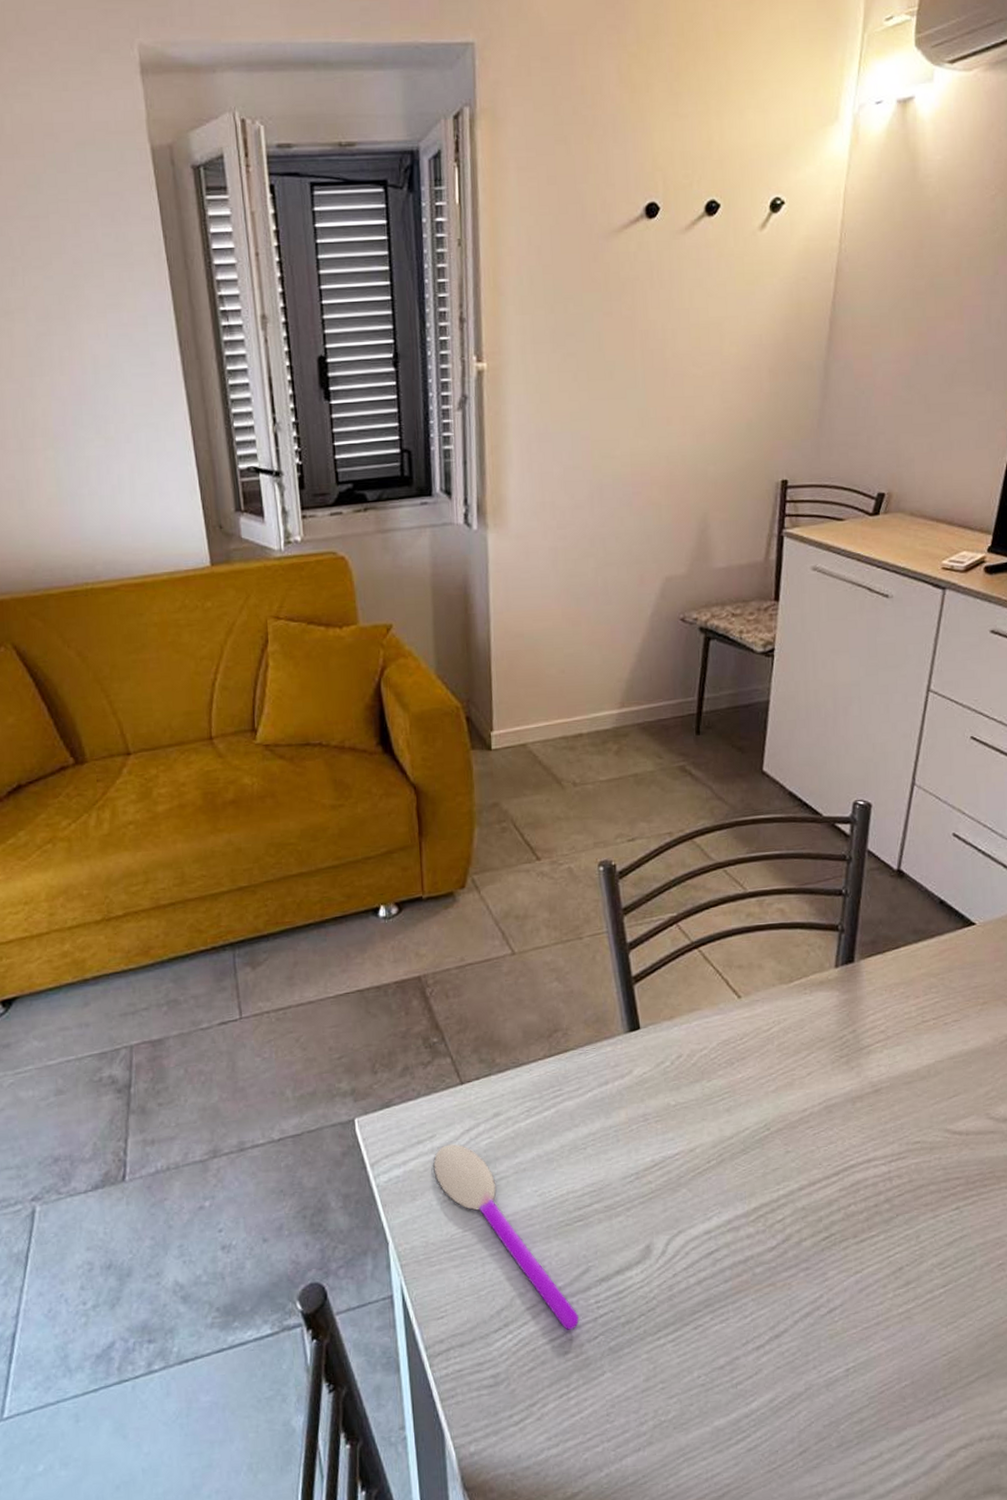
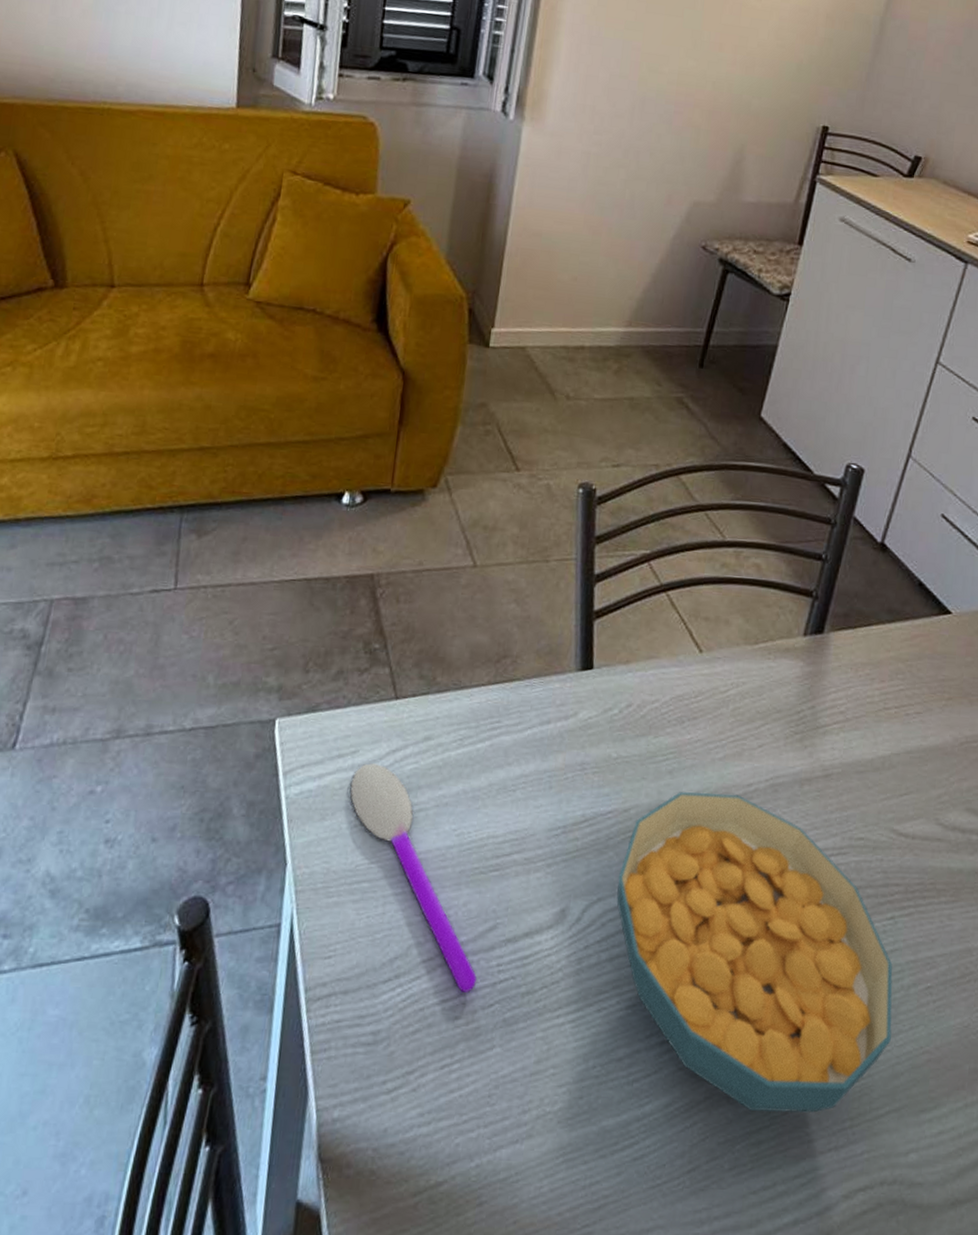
cereal bowl: none [694,1120,972,1394] -> present [616,792,893,1113]

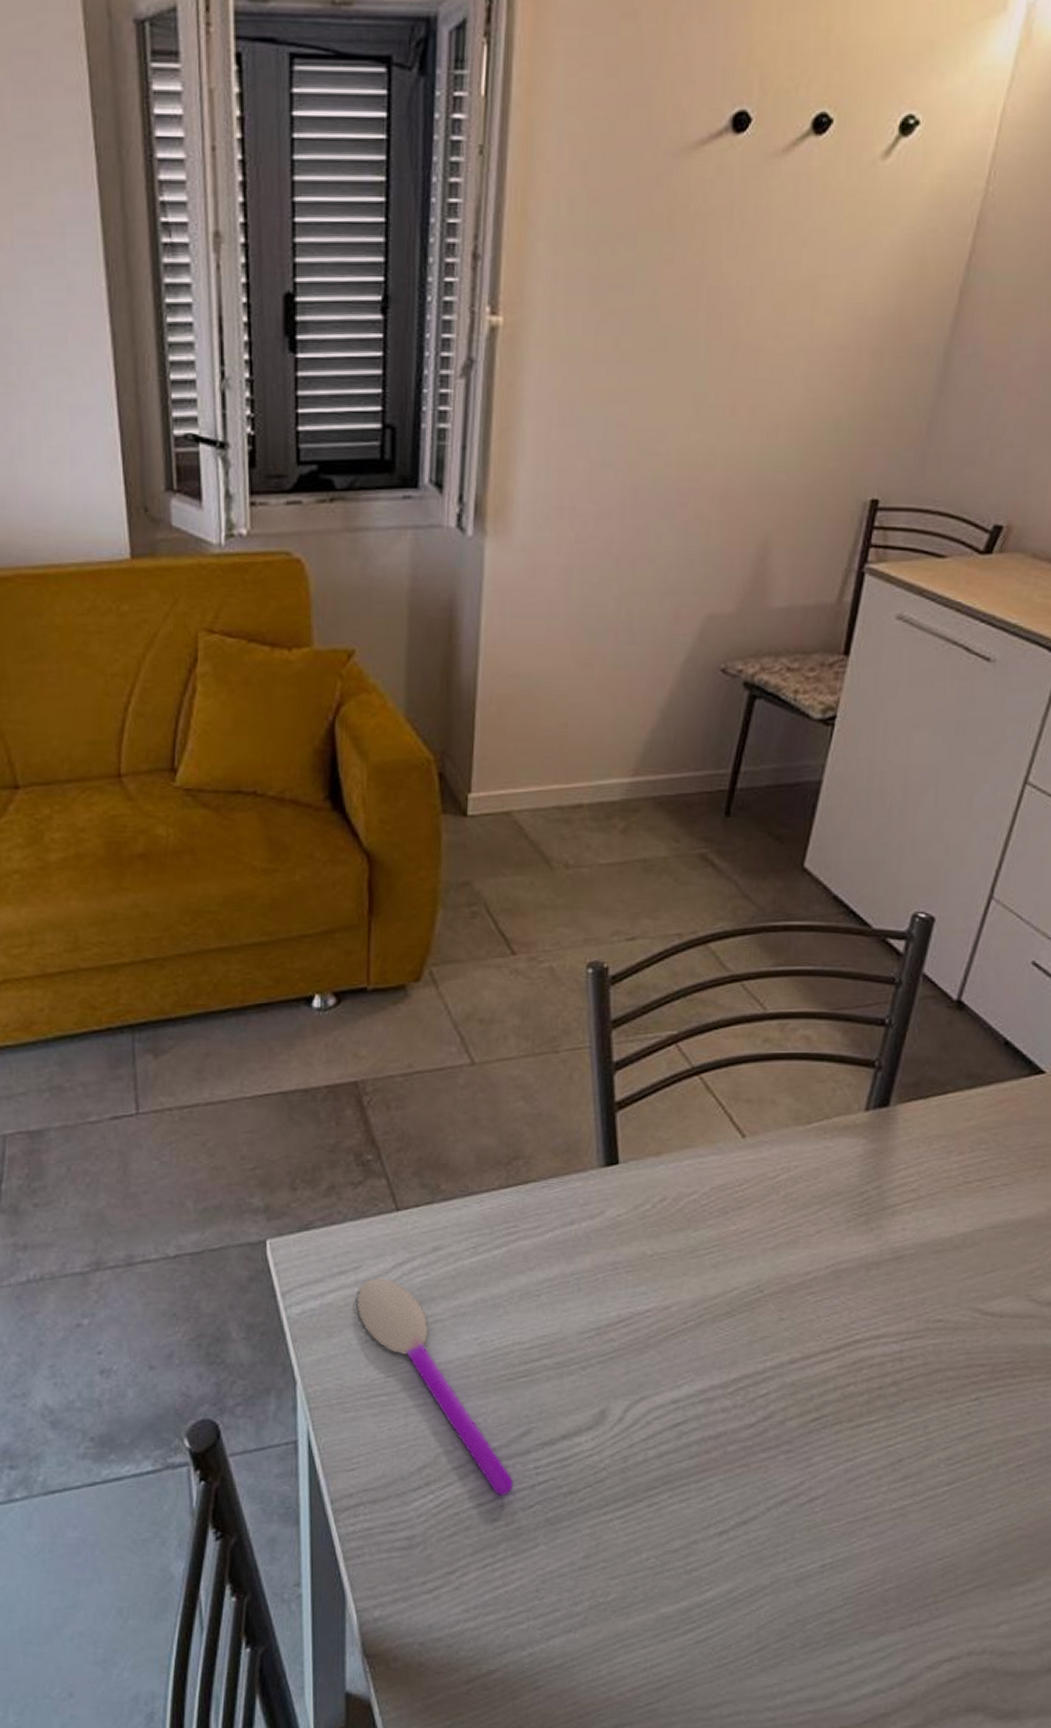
cereal bowl: present [616,792,893,1113] -> none [661,1284,979,1593]

